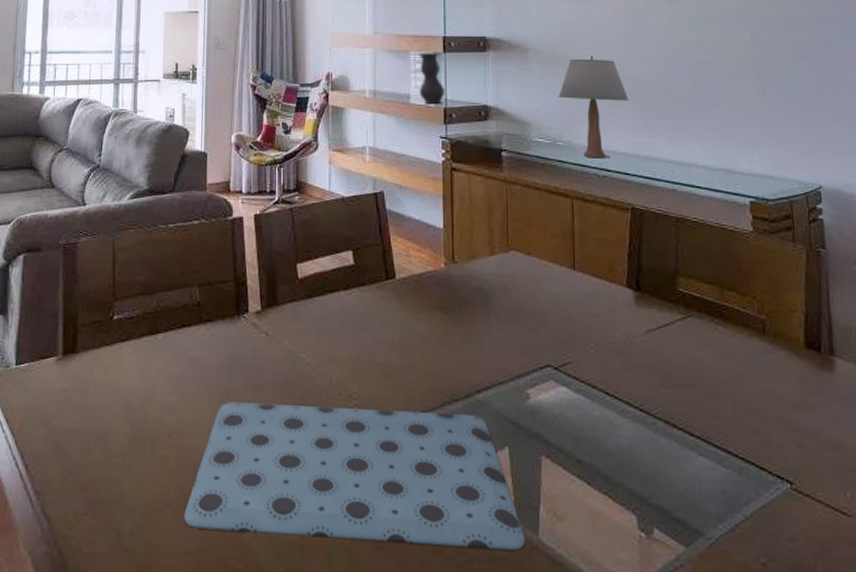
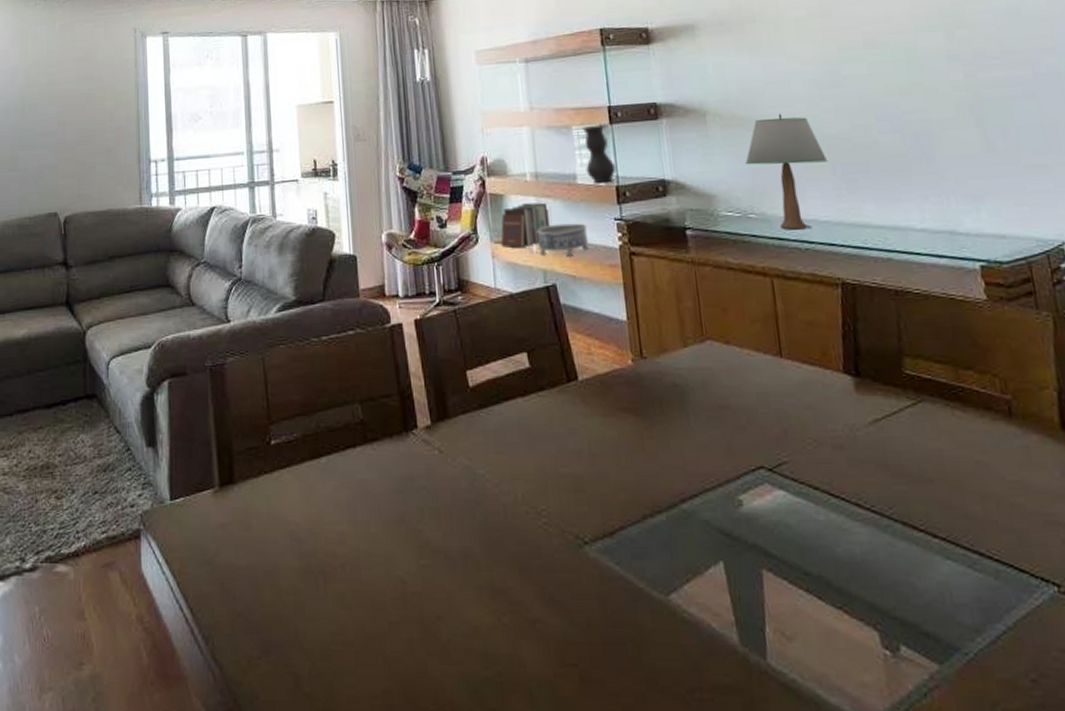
placemat: present [184,402,526,551] -> none [366,526,753,677]
books: none [338,117,385,157] -> present [501,202,553,249]
decorative bowl: none [371,138,416,168] -> present [537,223,589,257]

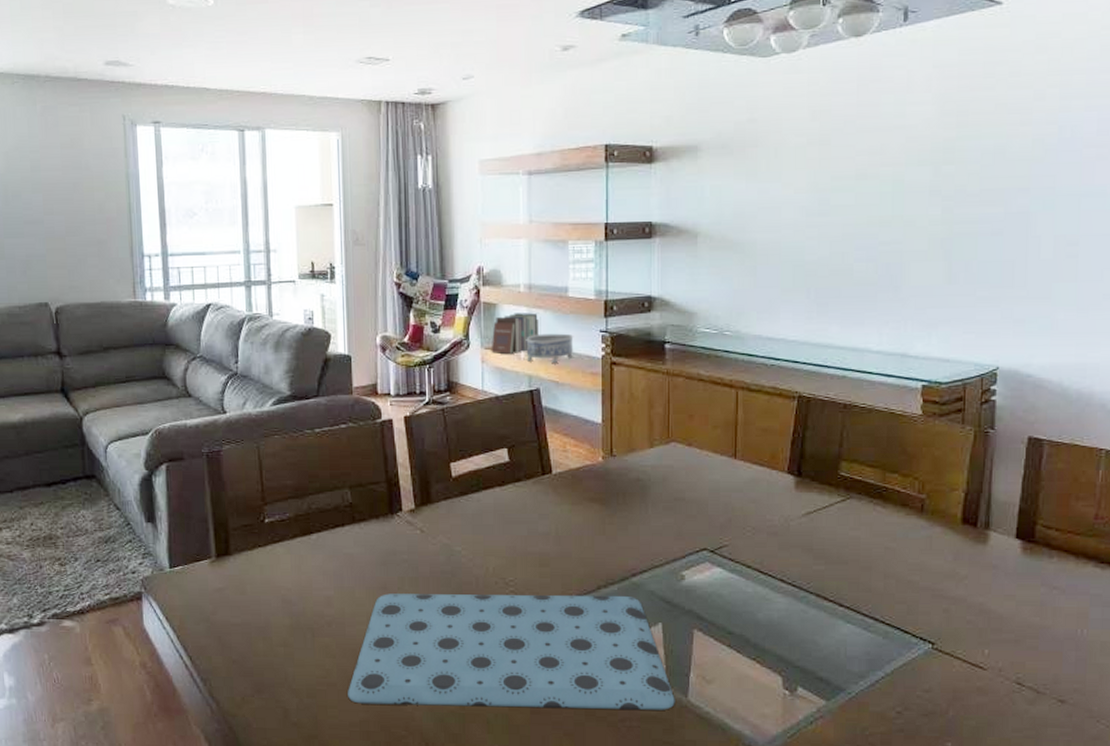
placemat: none [366,526,753,677] -> present [348,593,675,710]
vase: present [581,124,616,184] -> none [577,240,607,297]
table lamp: present [745,113,829,230] -> none [728,237,805,347]

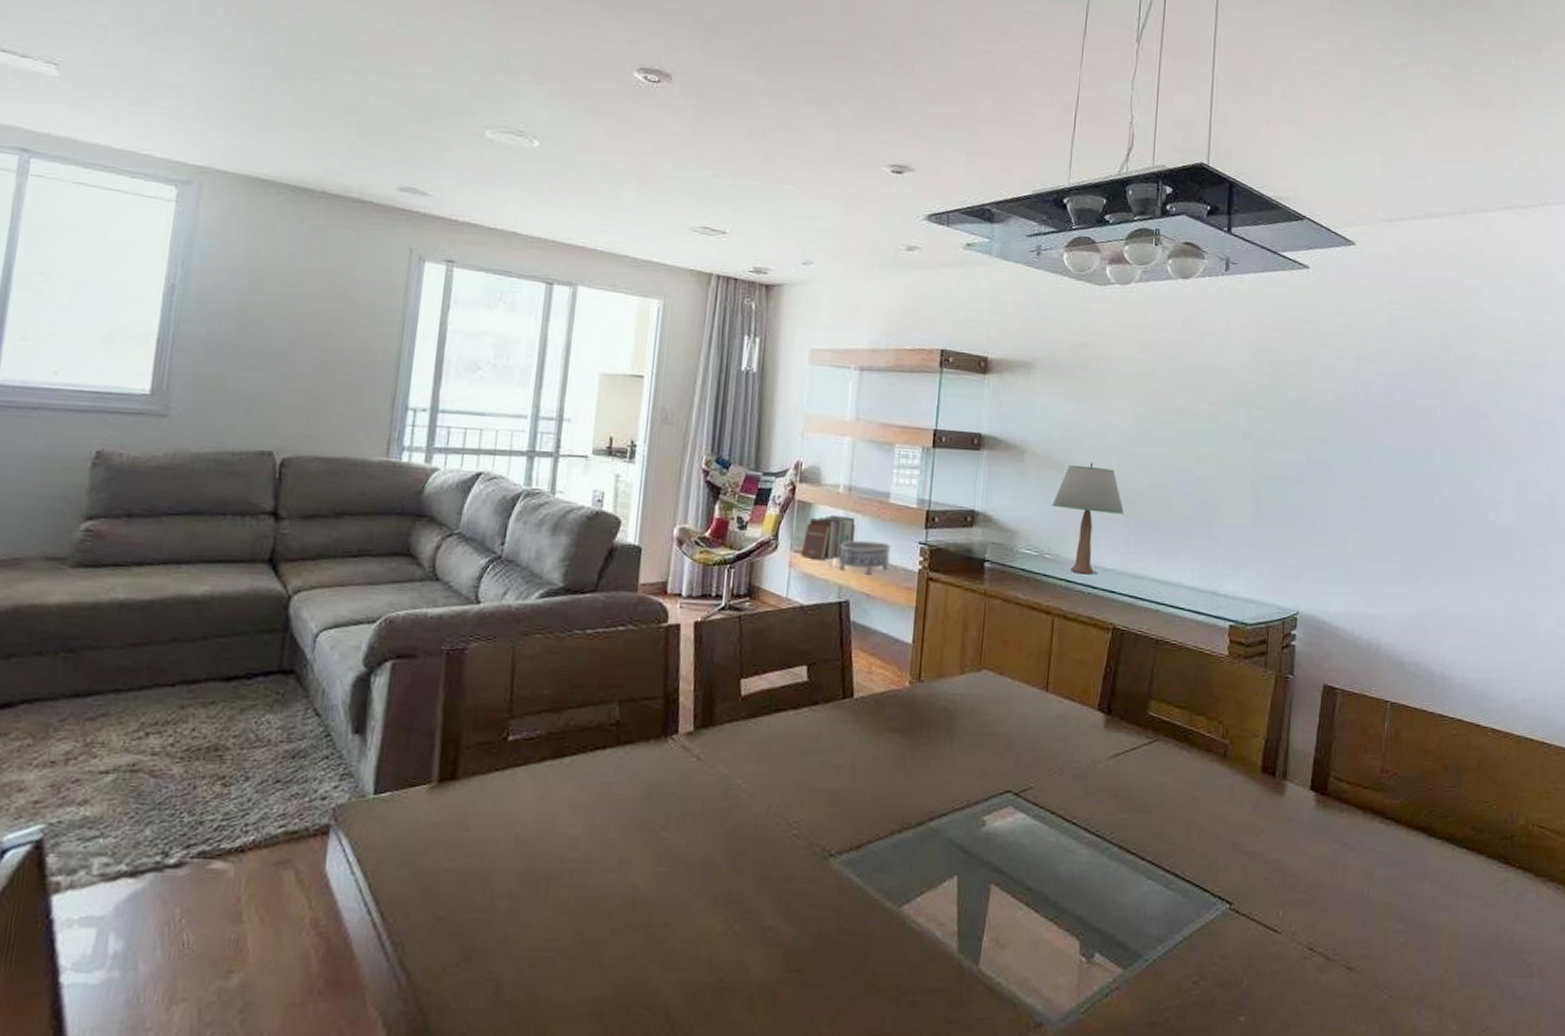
placemat: present [348,593,675,710] -> none [581,834,965,981]
table lamp: none [728,237,805,347] -> present [1052,461,1125,575]

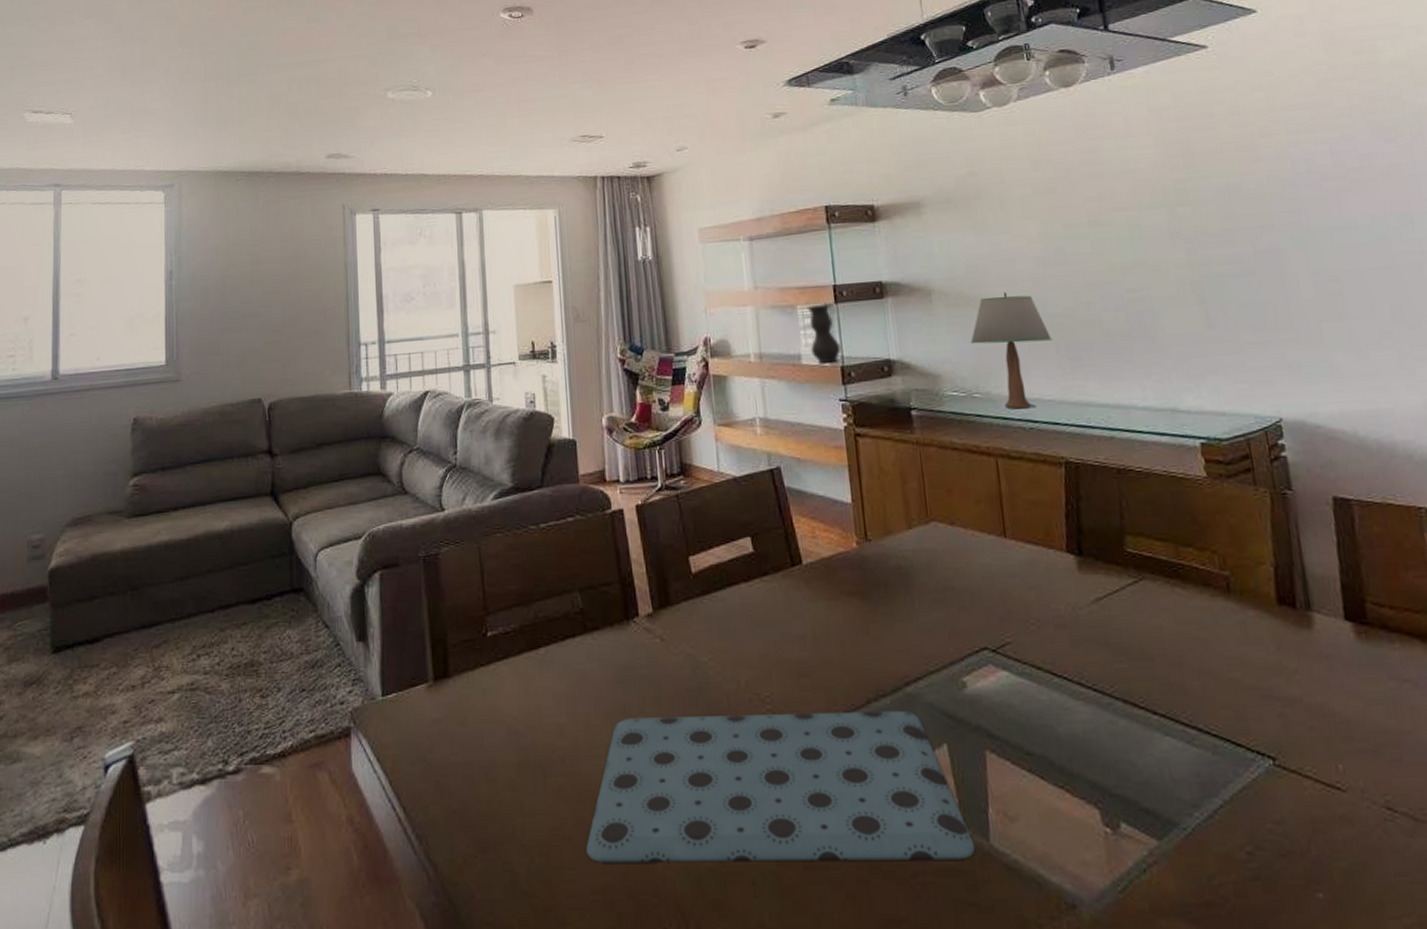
placemat: none [581,834,965,981] -> present [586,710,976,863]
books: present [800,515,859,561] -> none [724,383,777,431]
decorative bowl: present [838,540,891,575] -> none [761,404,814,439]
vase: none [900,446,931,506] -> present [806,303,842,364]

